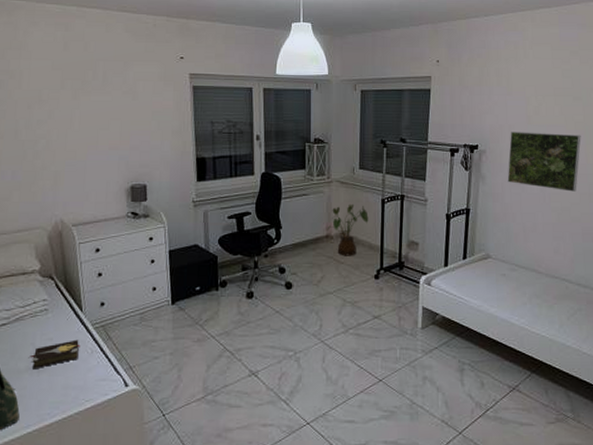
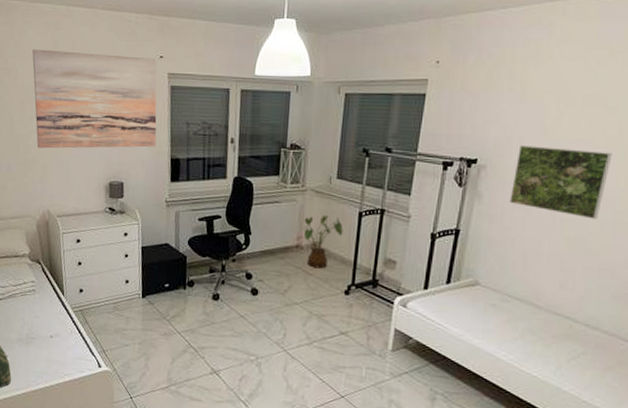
hardback book: present [29,339,80,370] -> none [20,320,62,342]
wall art: none [39,50,180,154] -> present [32,49,157,149]

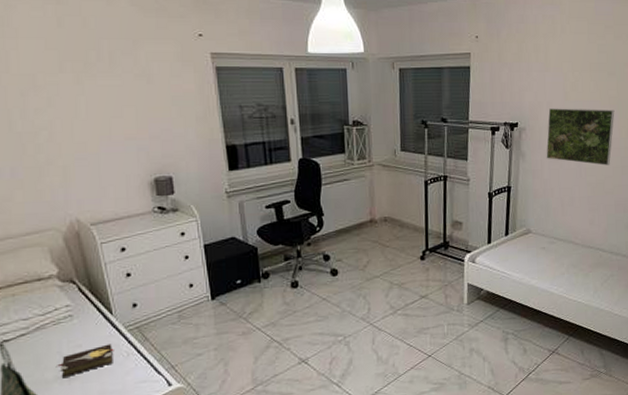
hardback book: none [20,320,62,342] -> present [57,343,114,379]
wall art: present [32,49,157,149] -> none [28,27,207,147]
house plant: present [297,214,343,269] -> none [370,186,412,240]

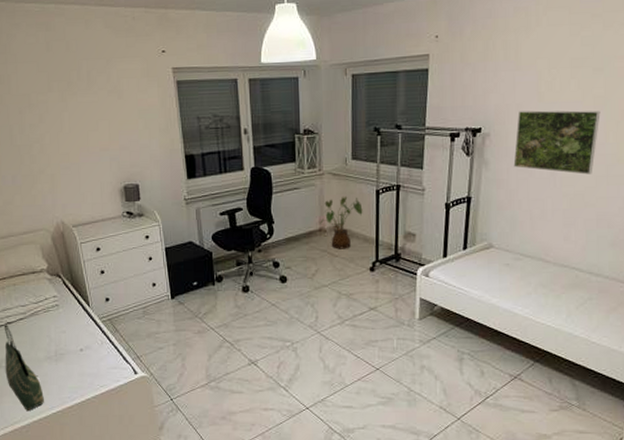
hardback book: present [57,343,114,379] -> none [47,332,91,359]
house plant: none [370,186,412,240] -> present [320,196,363,249]

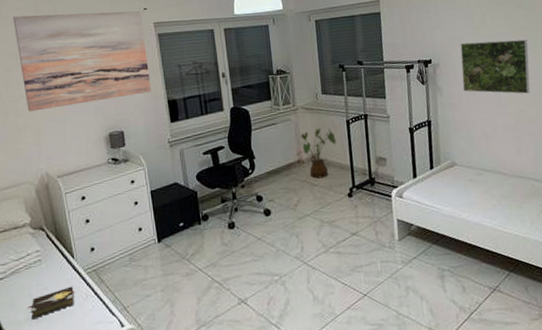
wall art: none [24,52,168,158] -> present [13,11,151,112]
hardback book: none [47,332,91,359] -> present [28,286,75,320]

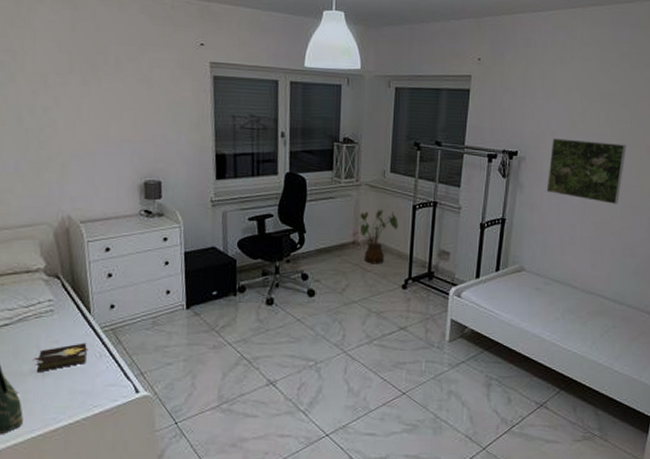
wall art: present [13,11,151,112] -> none [45,30,199,145]

